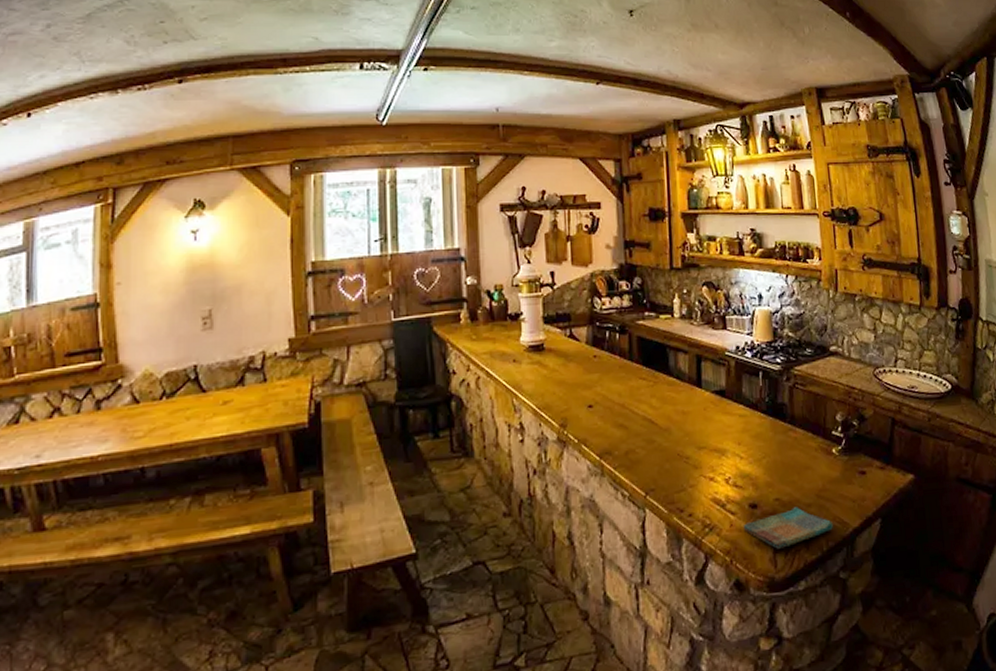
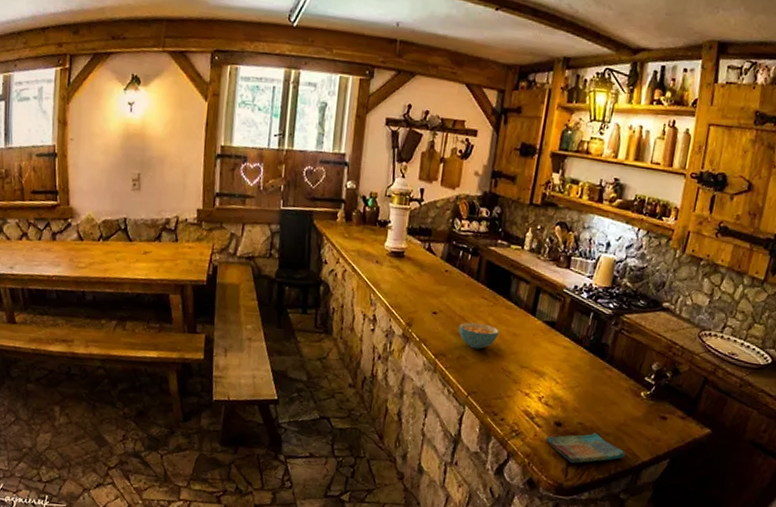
cereal bowl: none [620,407,666,439] -> present [458,322,499,350]

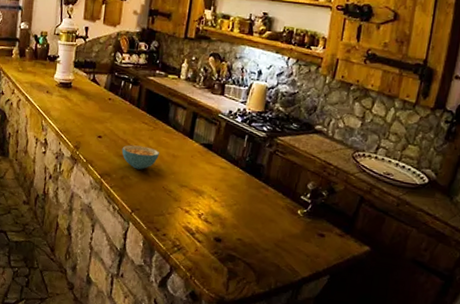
dish towel: present [545,433,626,463] -> none [205,249,285,278]

